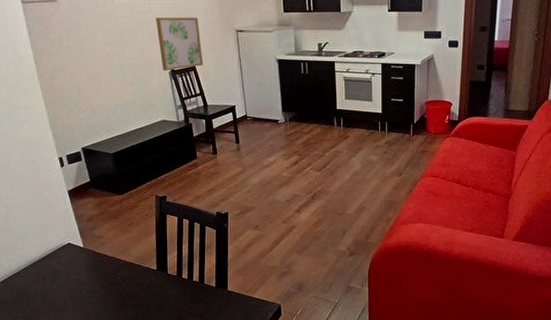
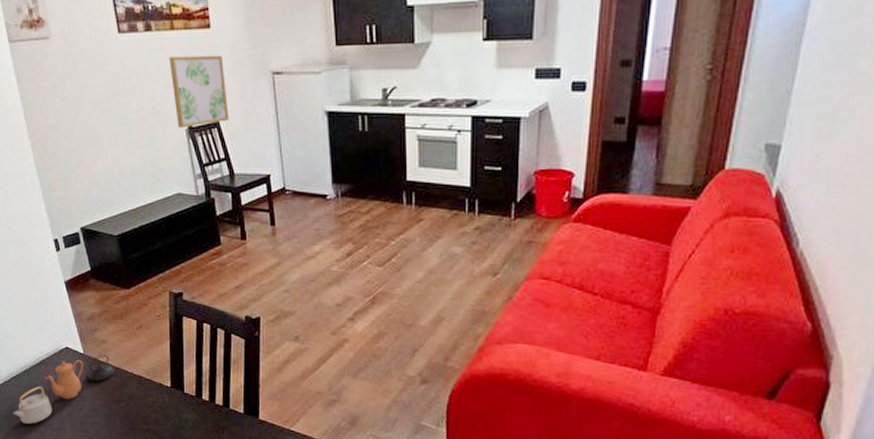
teapot: none [21,248,110,307] -> present [13,355,115,424]

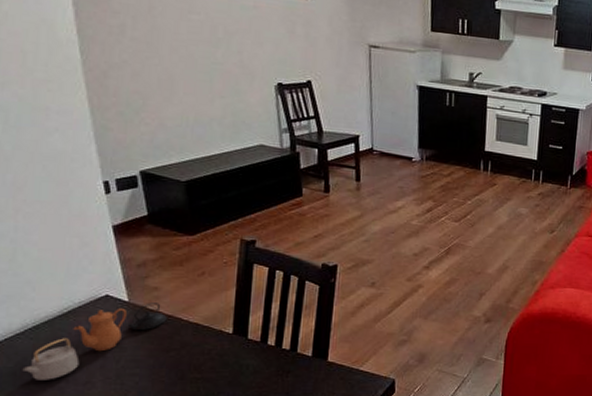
wall art: present [169,55,230,129] -> none [263,16,323,85]

